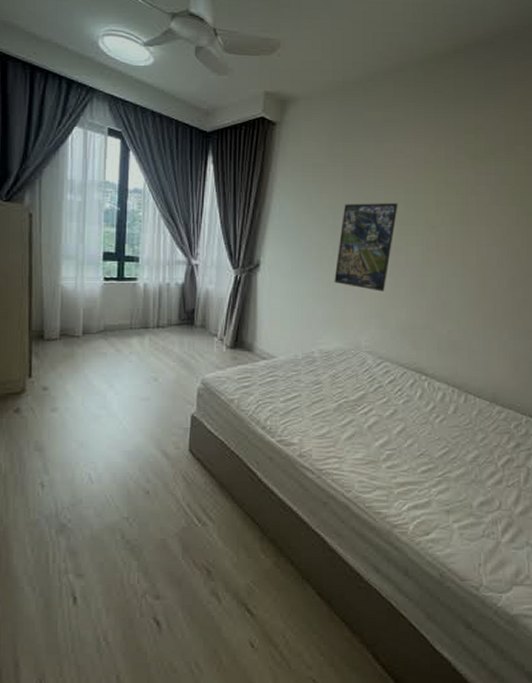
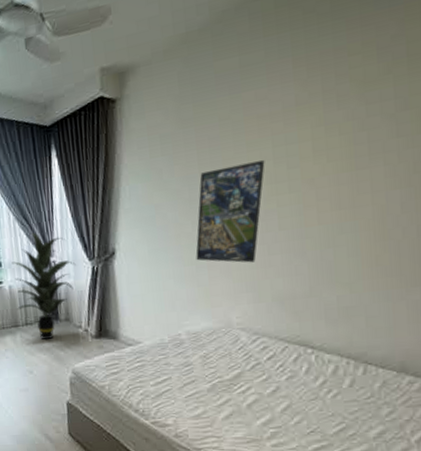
indoor plant: none [150,232,219,346] -> present [11,232,76,340]

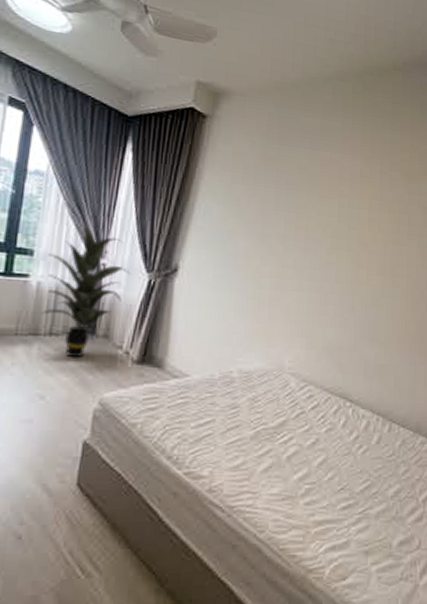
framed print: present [195,160,265,263] -> none [259,211,331,309]

